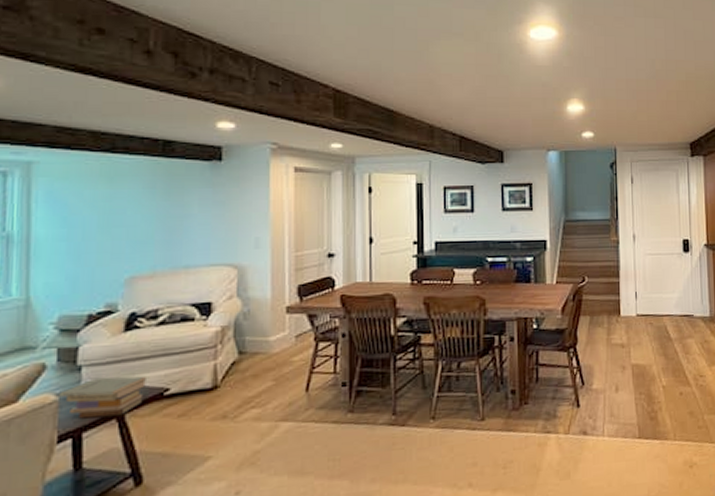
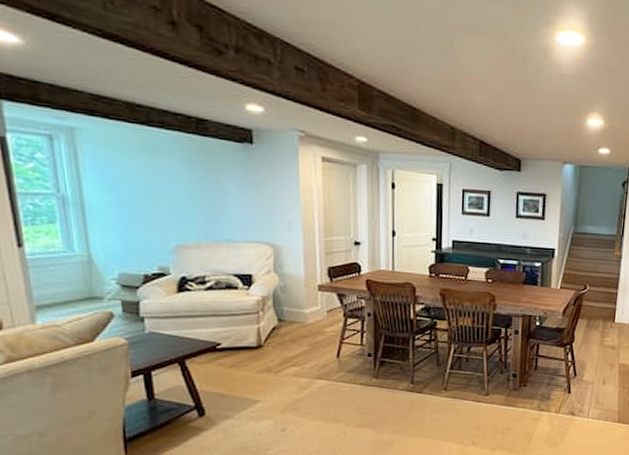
books: present [59,376,146,419] -> none [128,328,200,361]

